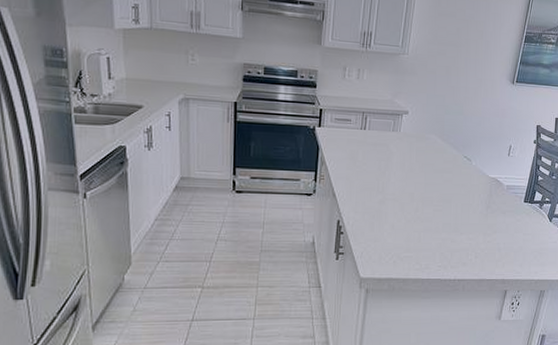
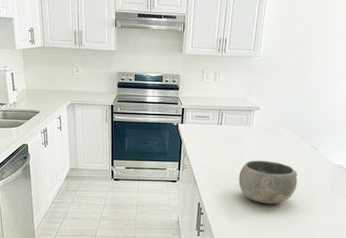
bowl: none [384,171,450,223] -> present [238,160,298,205]

